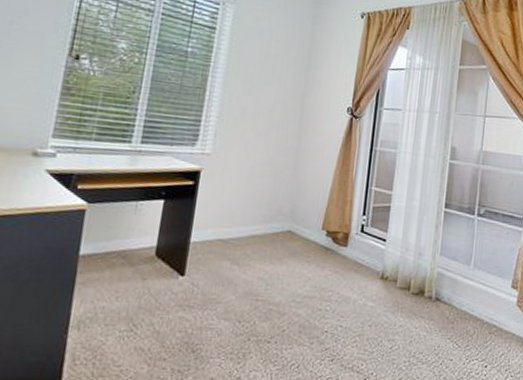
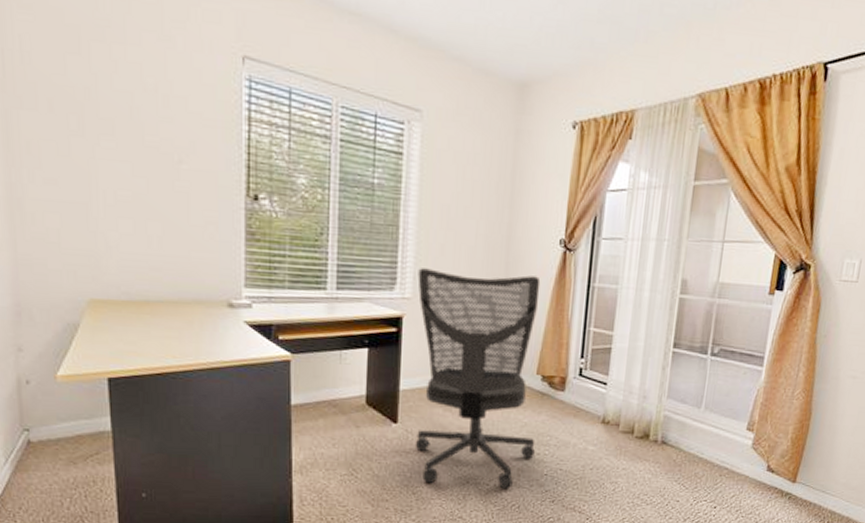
office chair: none [199,127,329,347] -> present [415,268,541,489]

